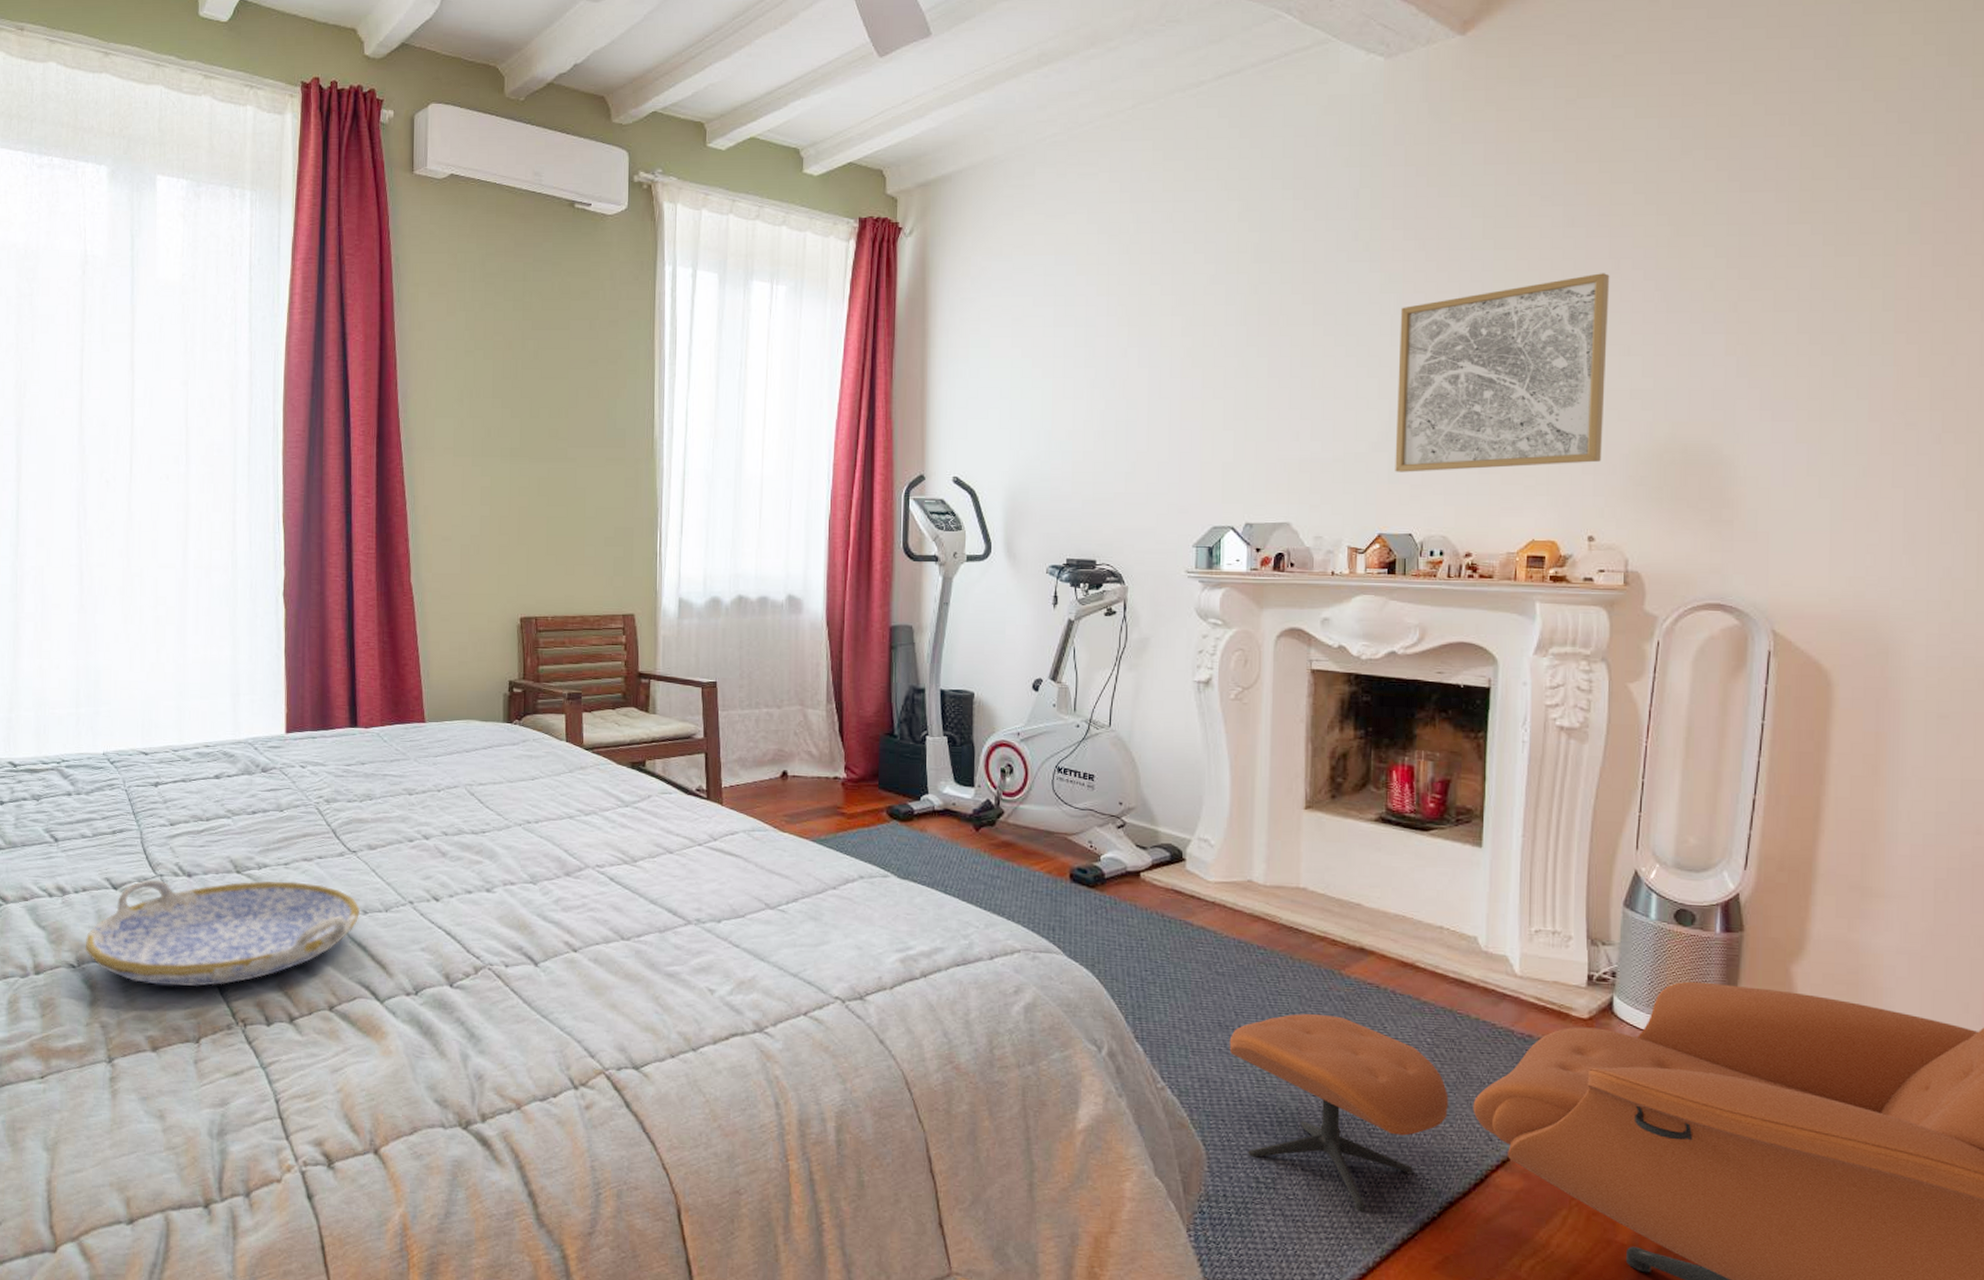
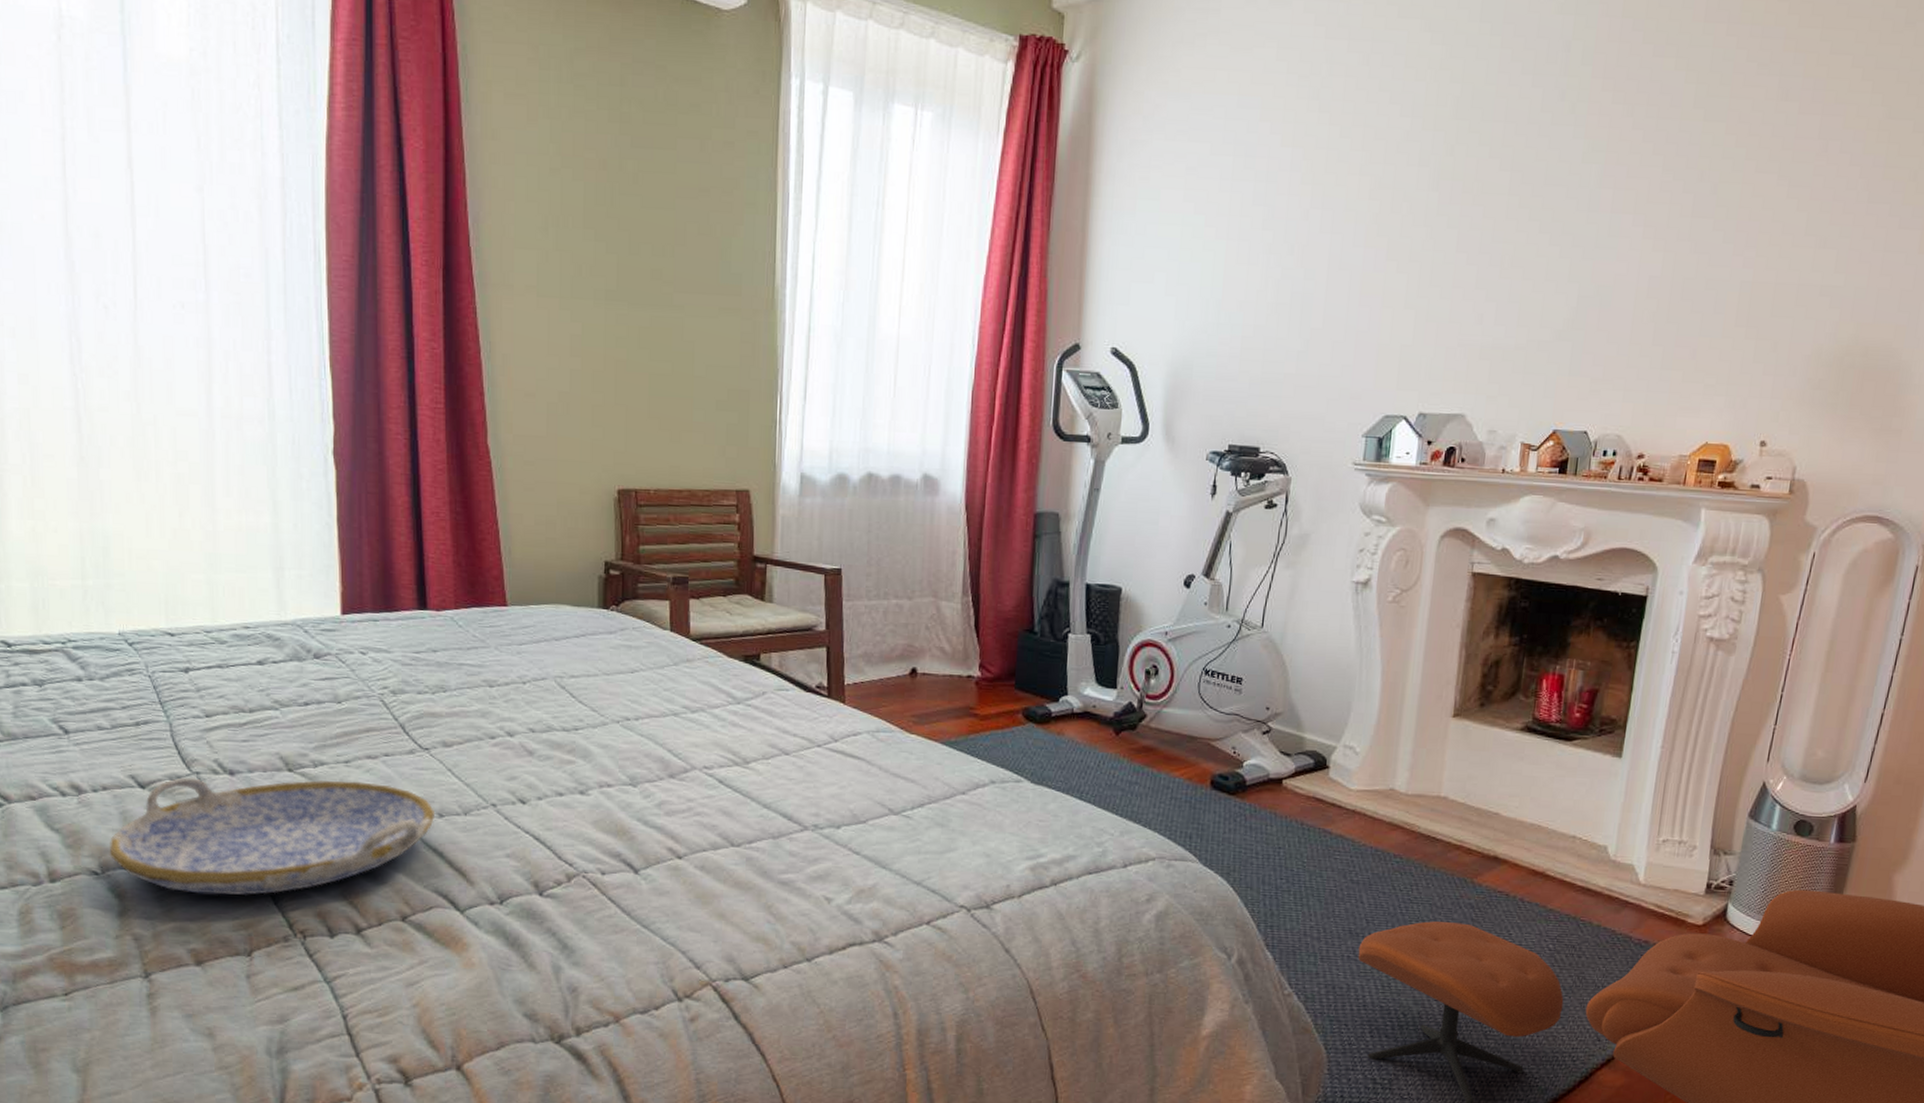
wall art: present [1395,273,1610,472] -> none [1577,154,1817,365]

